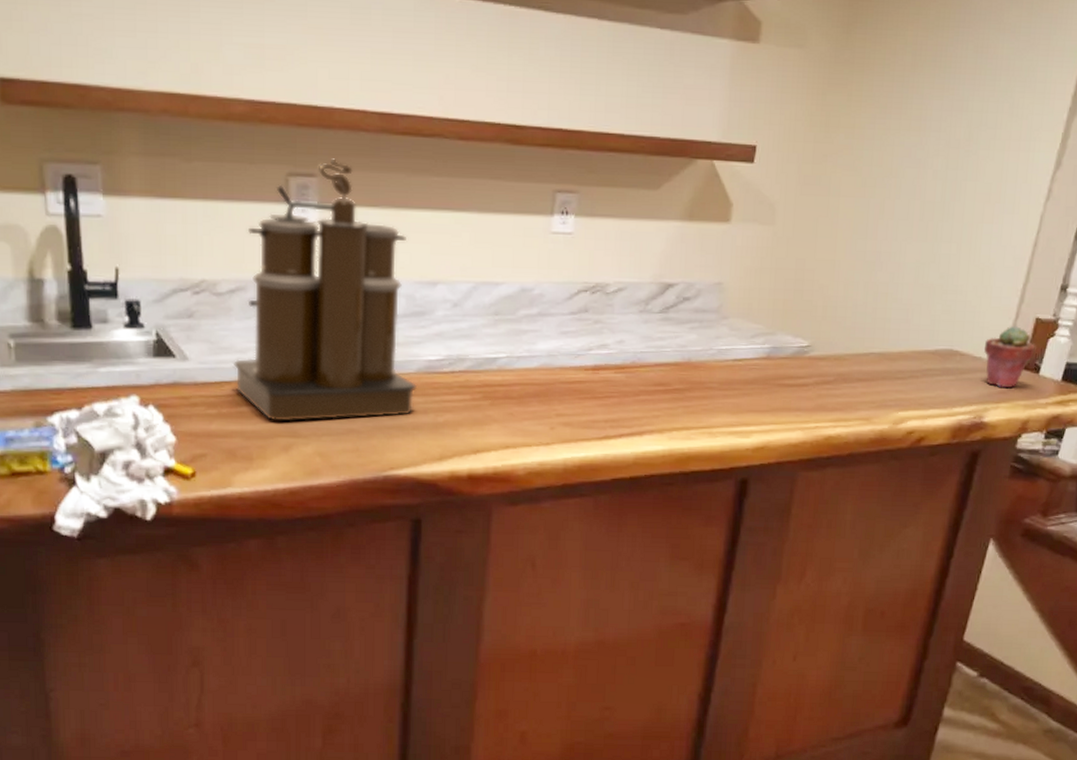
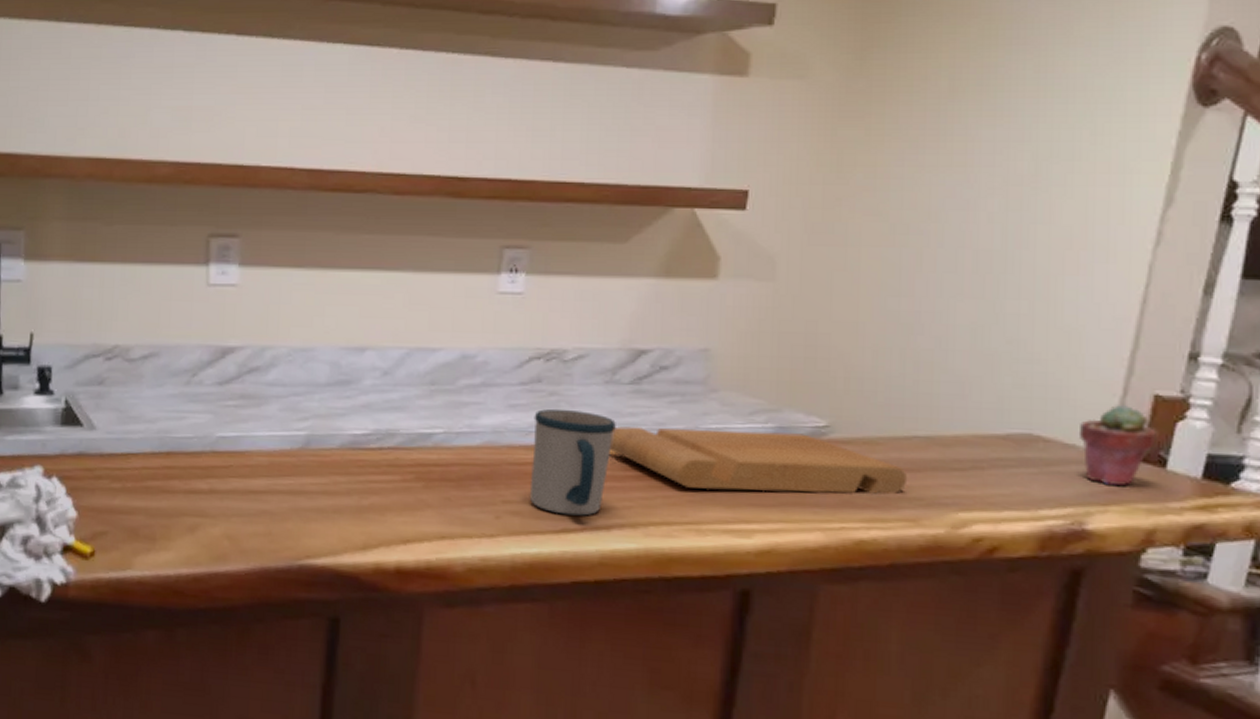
coffee maker: present [232,158,417,422] -> none [141,218,339,499]
mug: none [578,334,648,425] -> present [529,408,616,516]
cutting board: none [643,348,865,401] -> present [610,426,908,495]

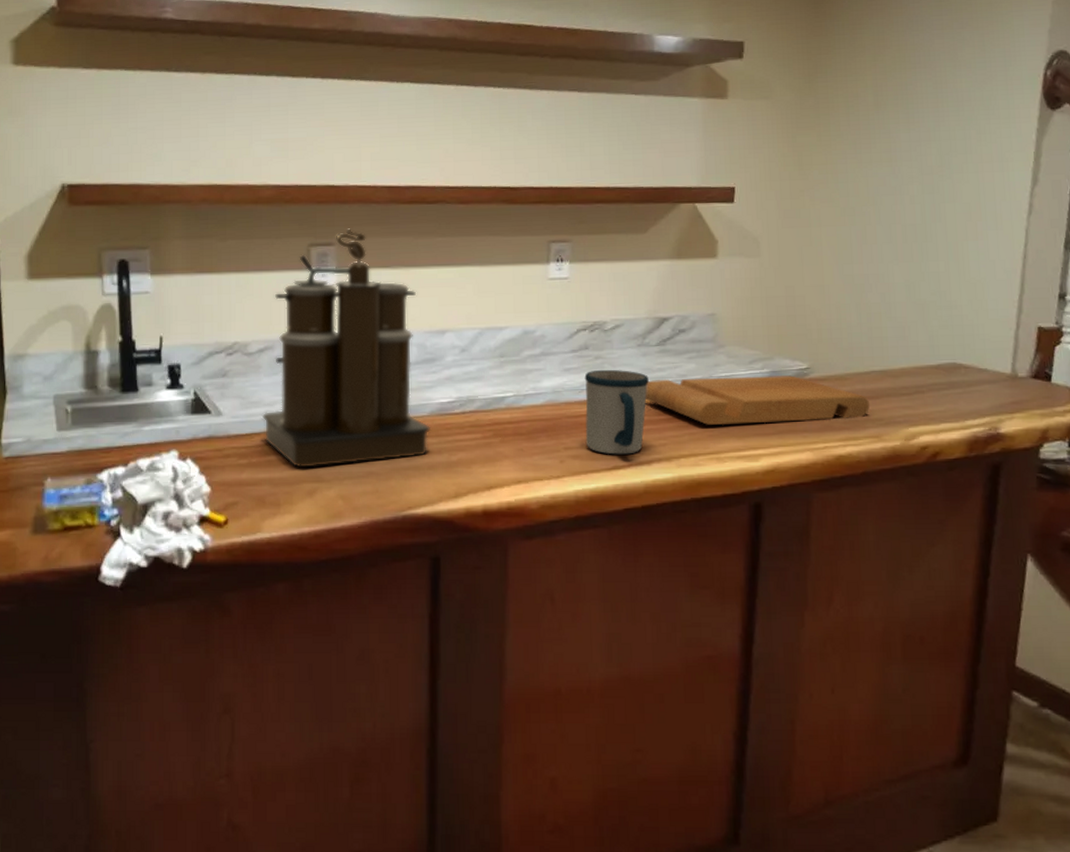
coffee maker: none [141,218,339,499] -> present [261,228,430,468]
potted succulent: present [1078,404,1156,487] -> none [988,335,1042,399]

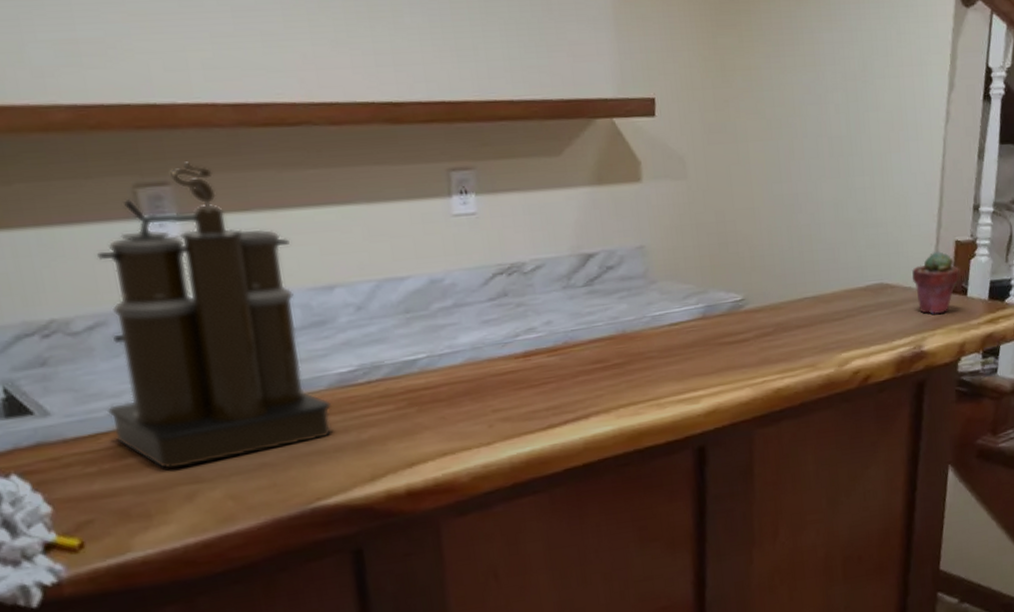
mug: present [584,369,649,455] -> none [506,317,579,413]
cutting board: present [645,375,870,425] -> none [576,309,805,370]
potted succulent: none [988,335,1042,399] -> present [912,250,960,315]

